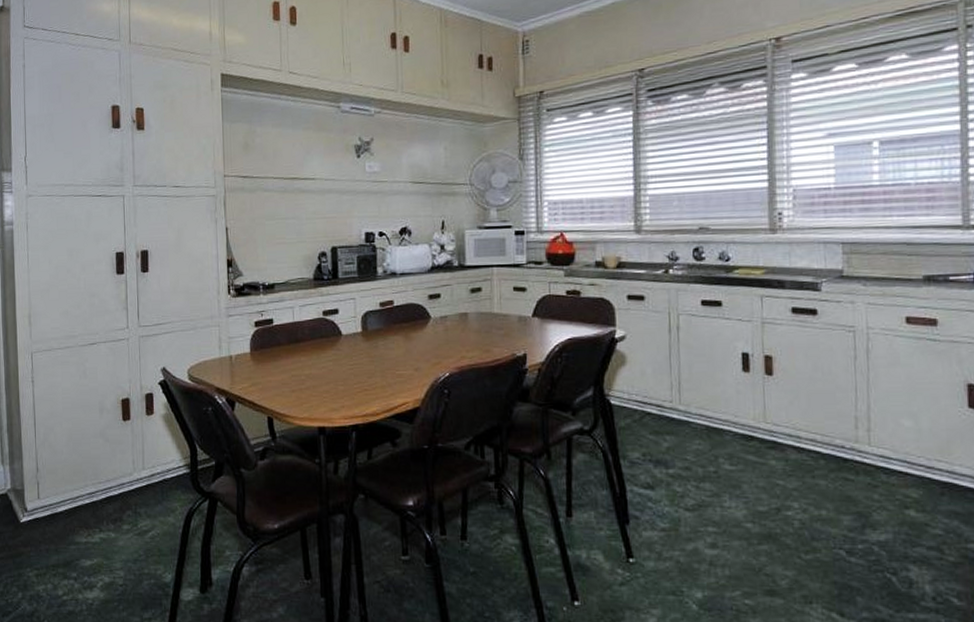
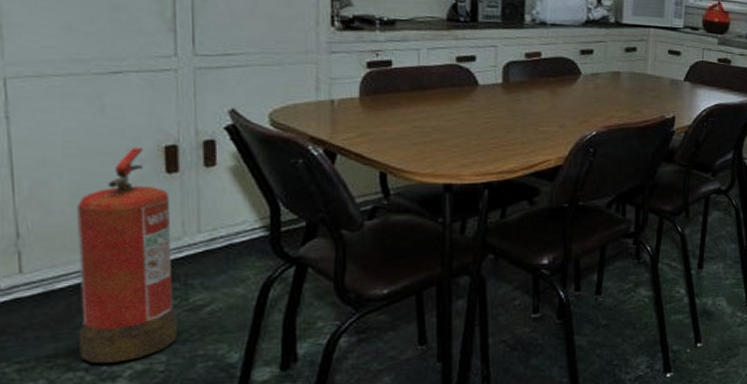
fire extinguisher: none [70,401,130,575] -> present [77,147,177,364]

